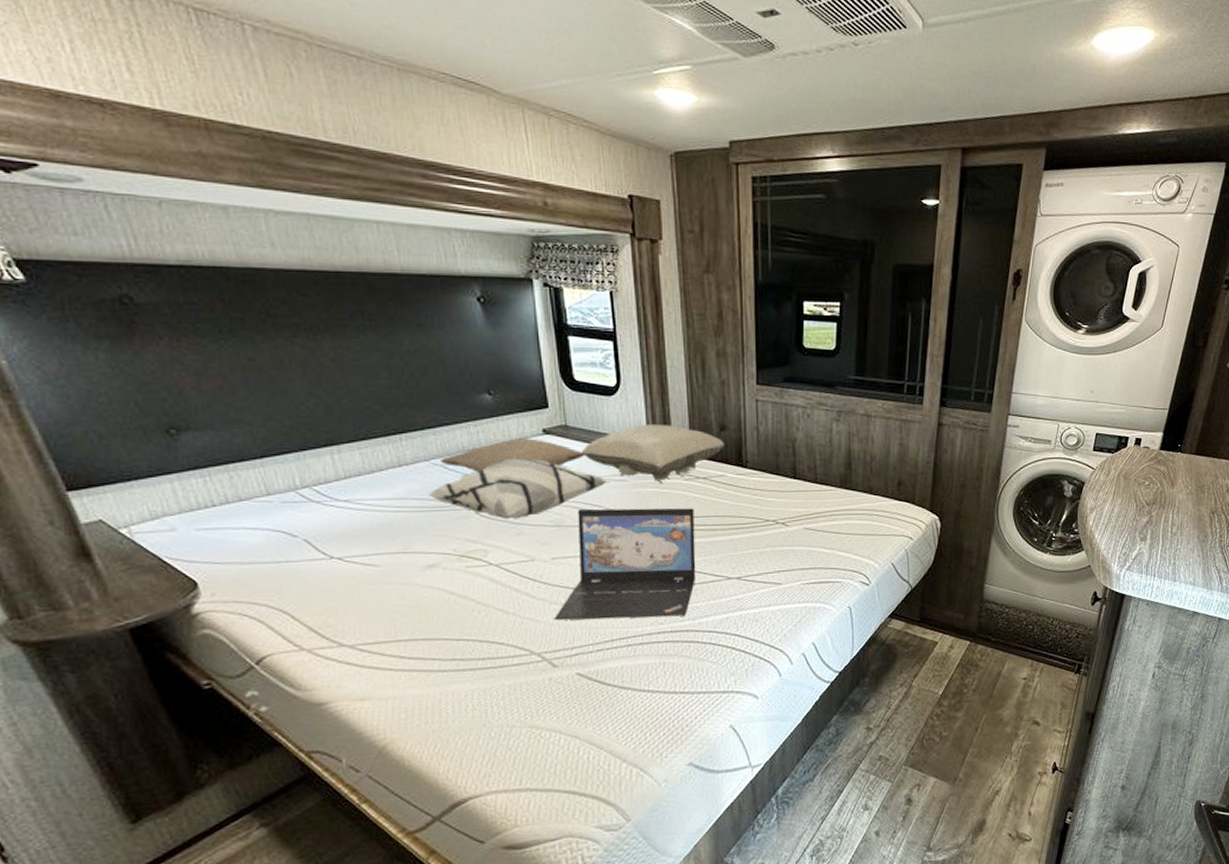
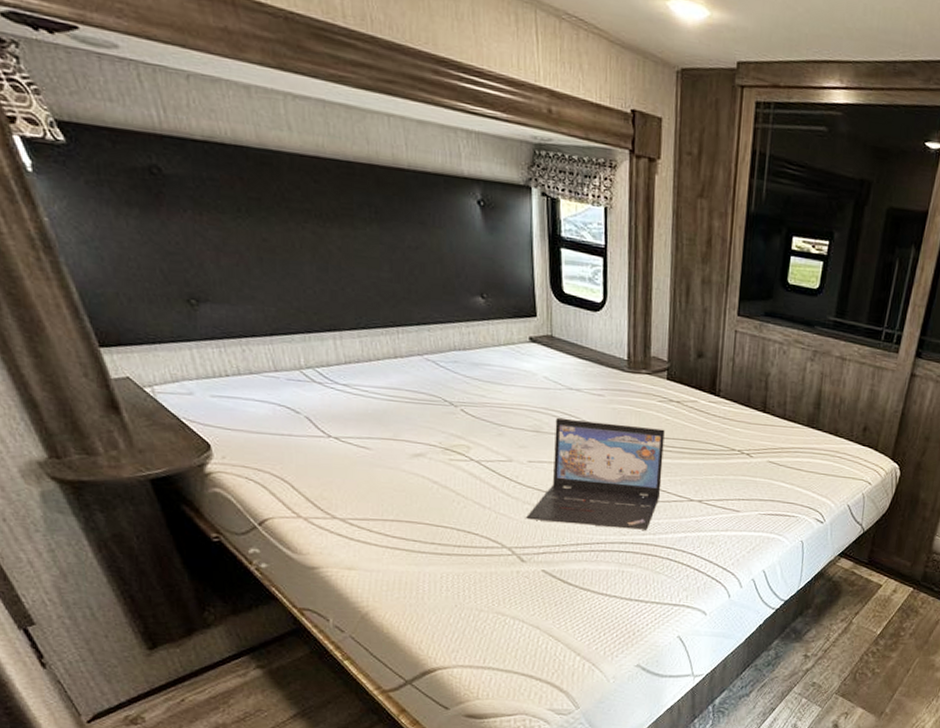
decorative pillow: present [428,458,609,520] -> none [419,362,587,421]
pillow: present [441,438,584,472] -> none [433,343,566,375]
pillow: present [581,423,724,483] -> none [563,343,700,402]

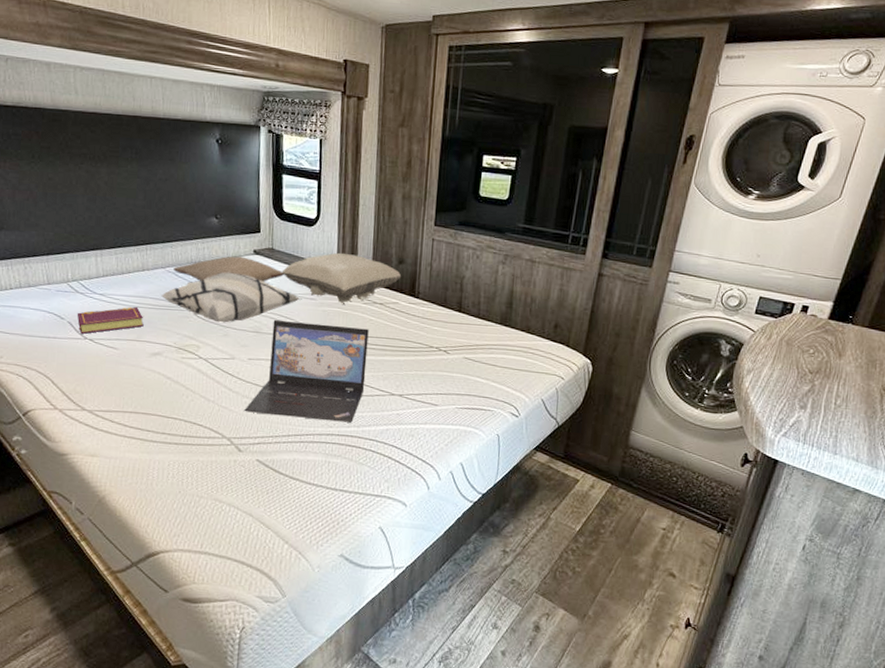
book: none [315,400,401,431] -> present [77,306,144,334]
decorative pillow: none [419,362,587,421] -> present [160,272,301,323]
pillow: none [433,343,566,375] -> present [173,256,284,282]
pillow: none [563,343,700,402] -> present [281,252,401,304]

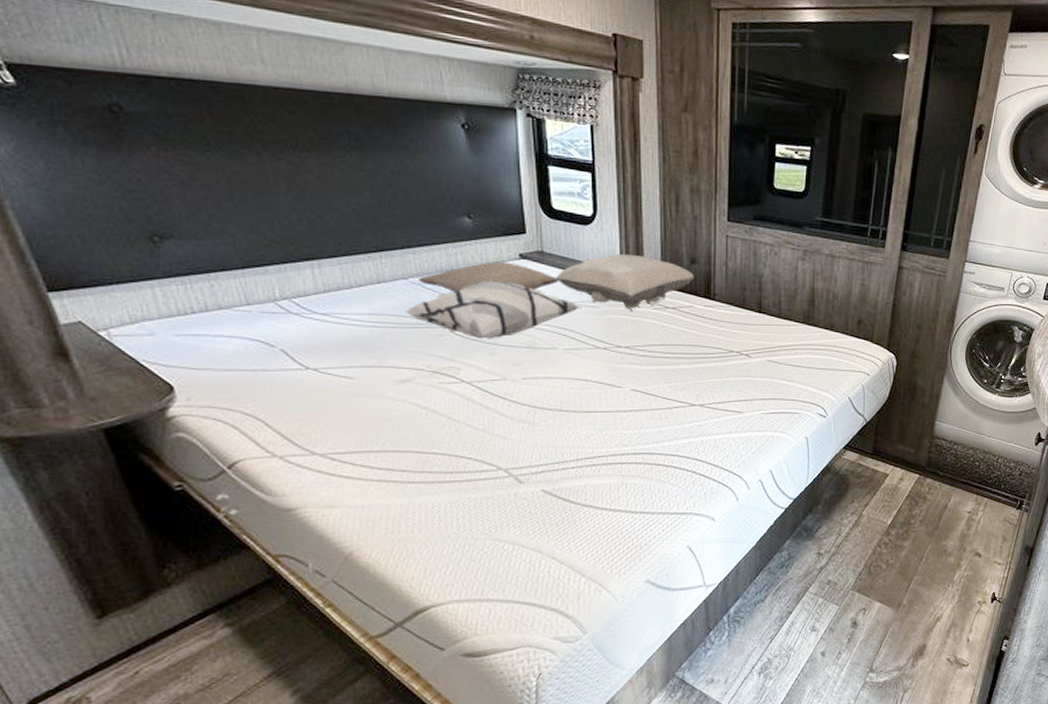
book: present [77,306,144,334] -> none [292,326,385,363]
laptop: present [243,319,369,423] -> none [521,332,662,440]

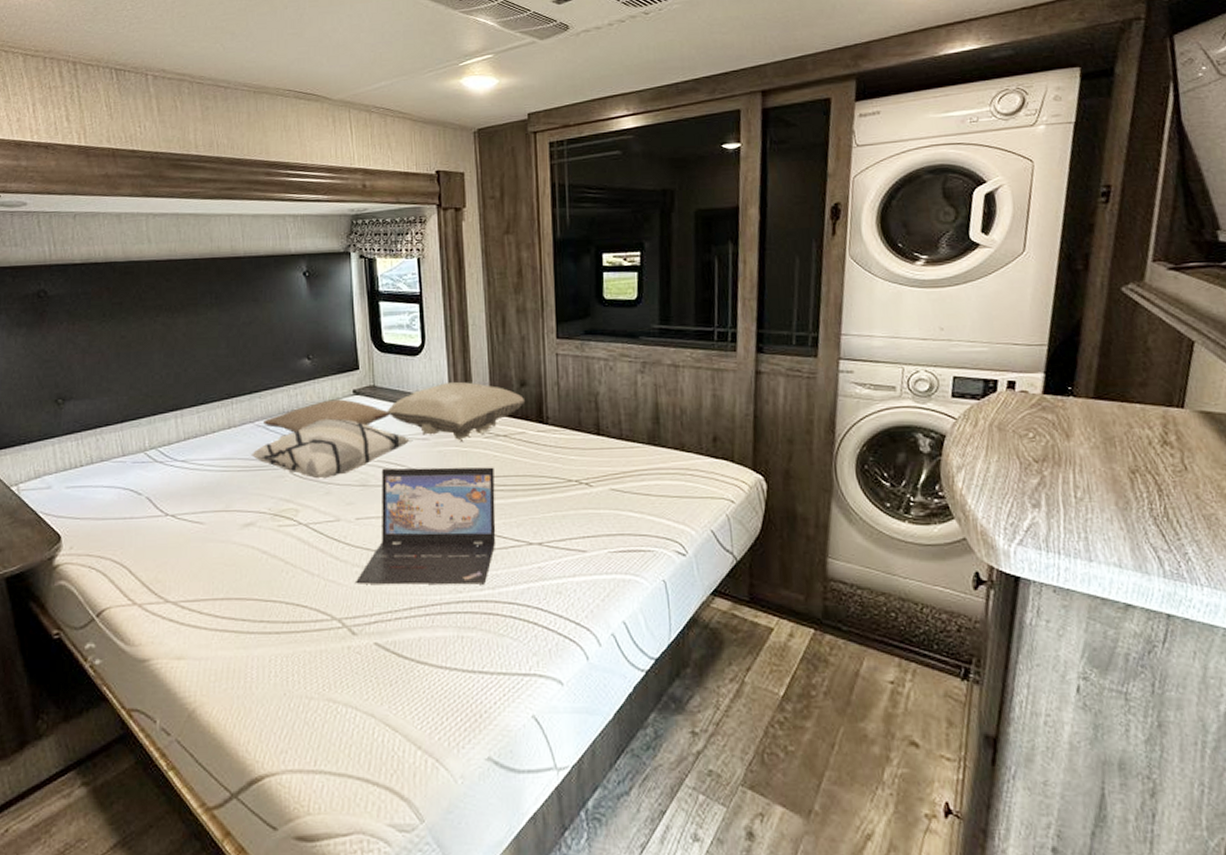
laptop: none [521,332,662,440] -> present [354,467,496,585]

